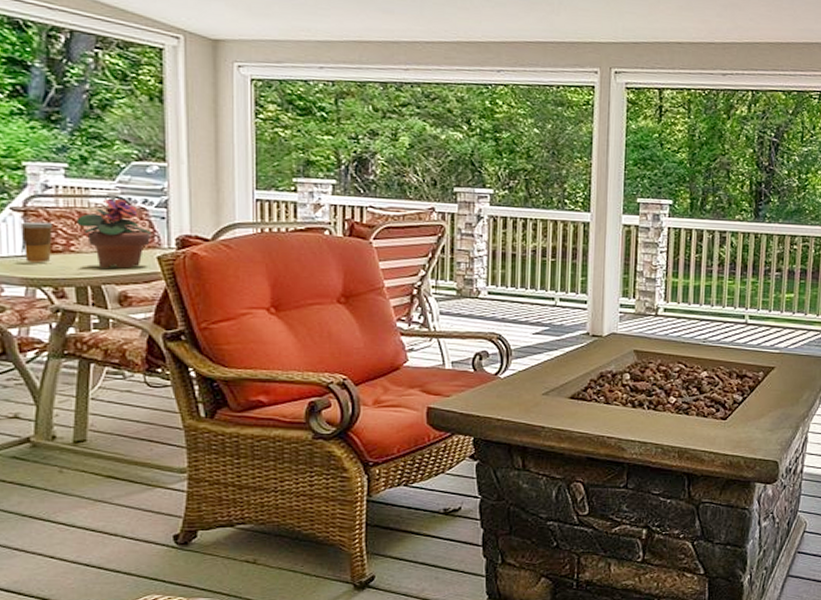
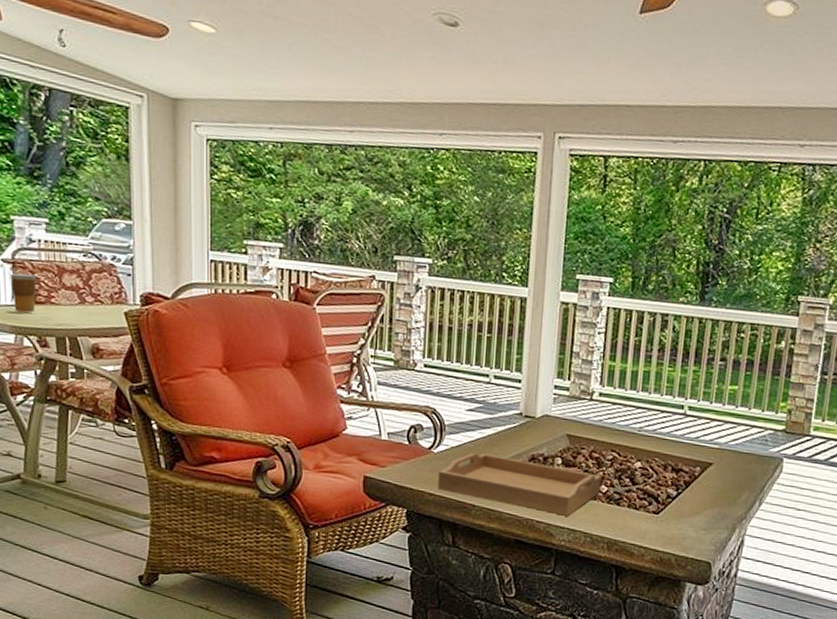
potted flower: present [76,198,152,269] -> none [56,254,120,323]
serving tray: none [504,375,670,431] -> present [437,453,602,517]

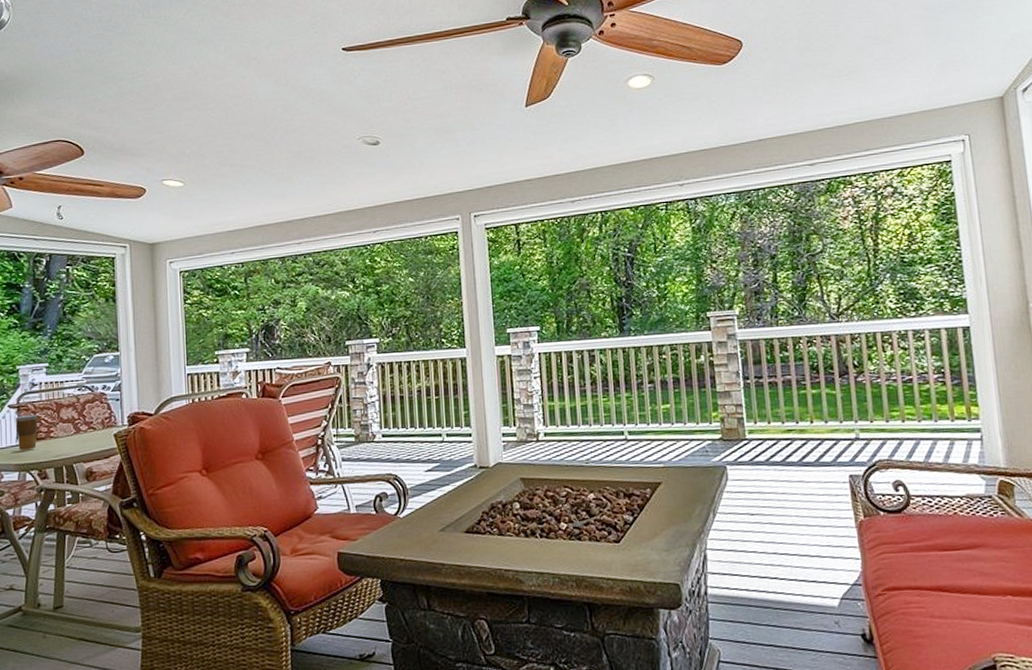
serving tray: present [437,453,602,517] -> none [406,510,561,561]

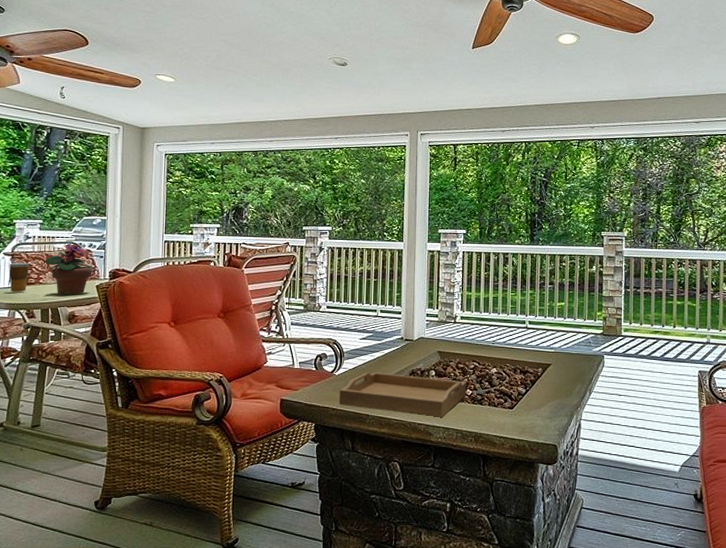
potted flower: none [54,387,110,449] -> present [45,244,94,295]
serving tray: none [406,510,561,561] -> present [338,372,467,418]

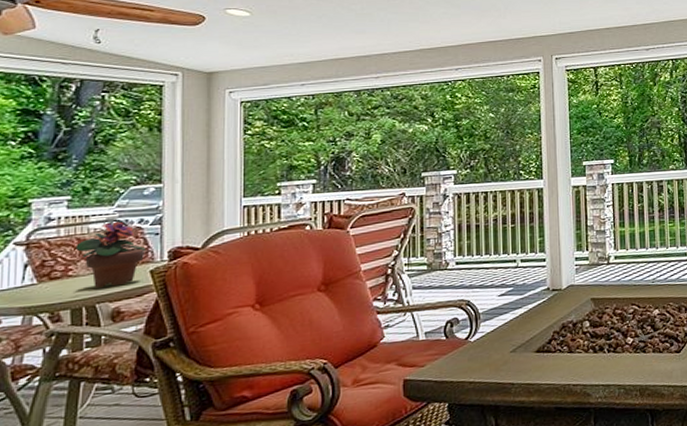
beverage cup: present [9,262,29,293] -> none [22,251,52,293]
serving tray: present [338,372,467,418] -> none [476,329,627,377]

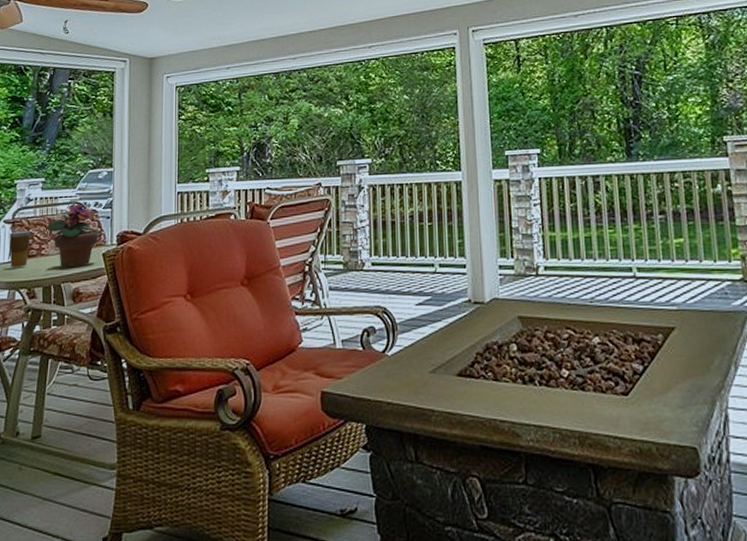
beverage cup: none [22,251,52,293] -> present [9,230,30,269]

